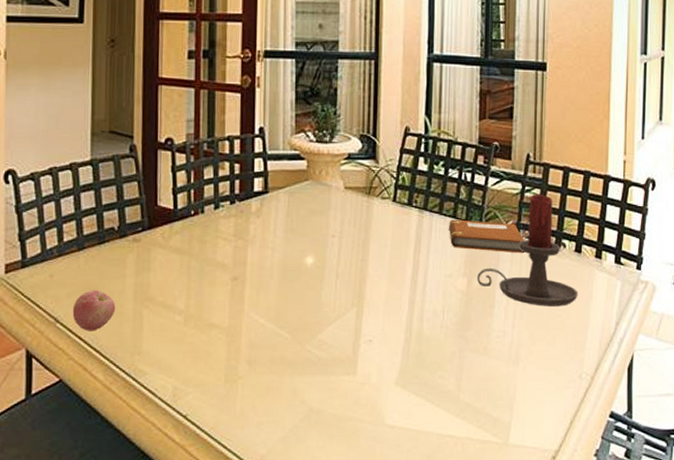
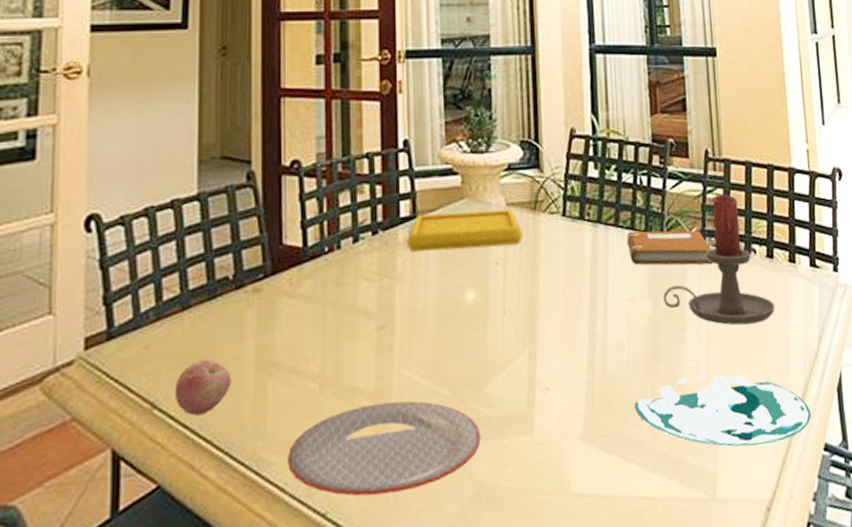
plate: none [158,337,313,407] -> present [288,401,481,496]
serving tray: none [258,191,357,222] -> present [407,209,523,253]
plate: none [444,344,601,406] -> present [634,375,811,447]

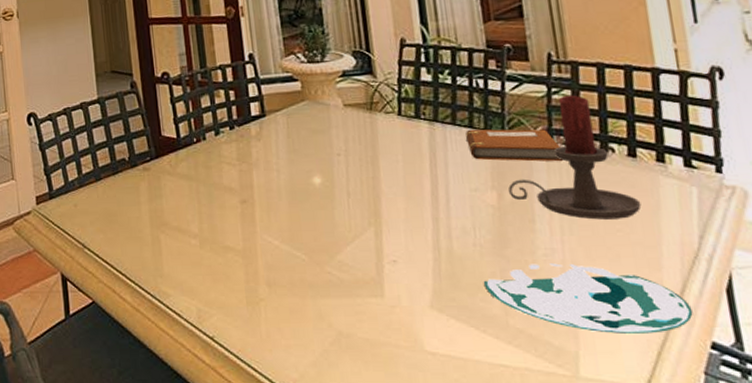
apple: present [174,359,232,416] -> none [97,217,135,256]
plate: present [288,401,481,496] -> none [181,259,337,329]
serving tray: present [407,209,523,253] -> none [258,110,361,144]

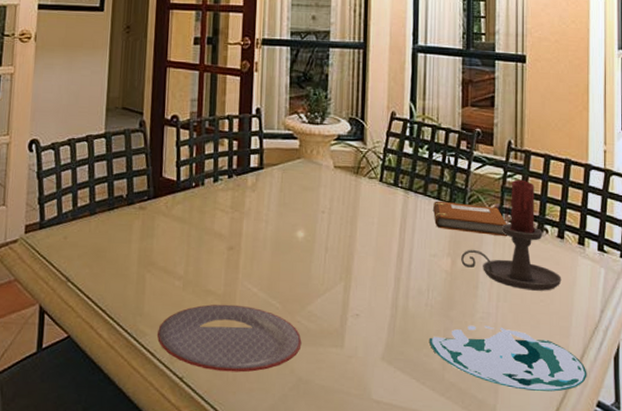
plate: none [181,259,337,329] -> present [157,304,302,373]

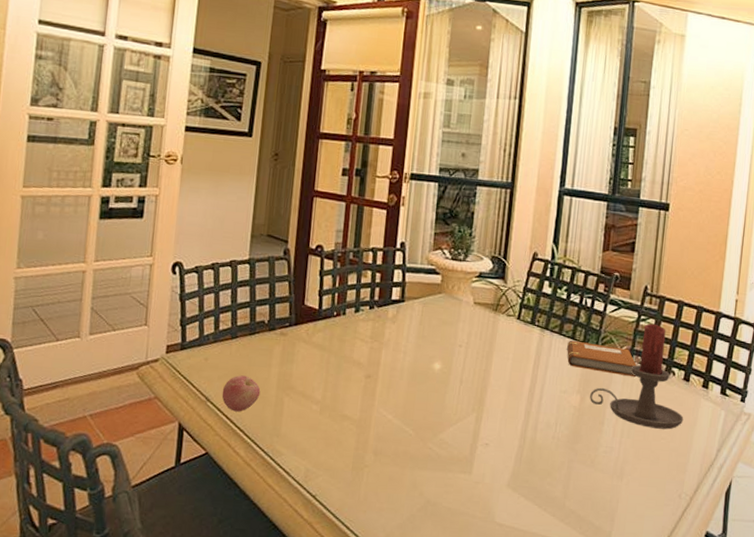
apple: none [82,252,122,292] -> present [221,375,261,412]
plate: present [157,304,302,373] -> none [293,428,432,493]
plate: present [429,325,587,392] -> none [553,458,699,522]

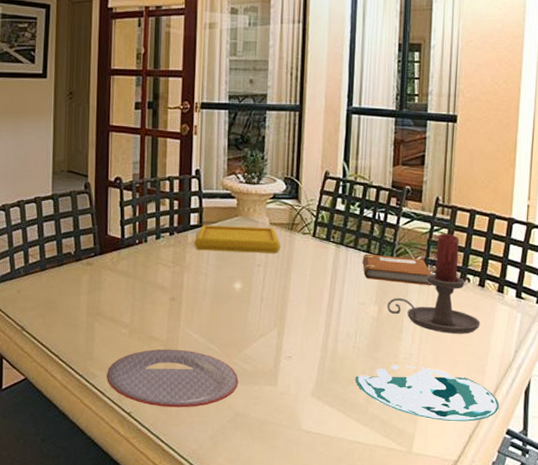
apple: present [221,375,261,412] -> none [36,304,72,339]
plate: none [293,428,432,493] -> present [107,349,239,408]
serving tray: none [394,300,484,335] -> present [194,225,281,254]
plate: none [553,458,699,522] -> present [355,365,499,422]

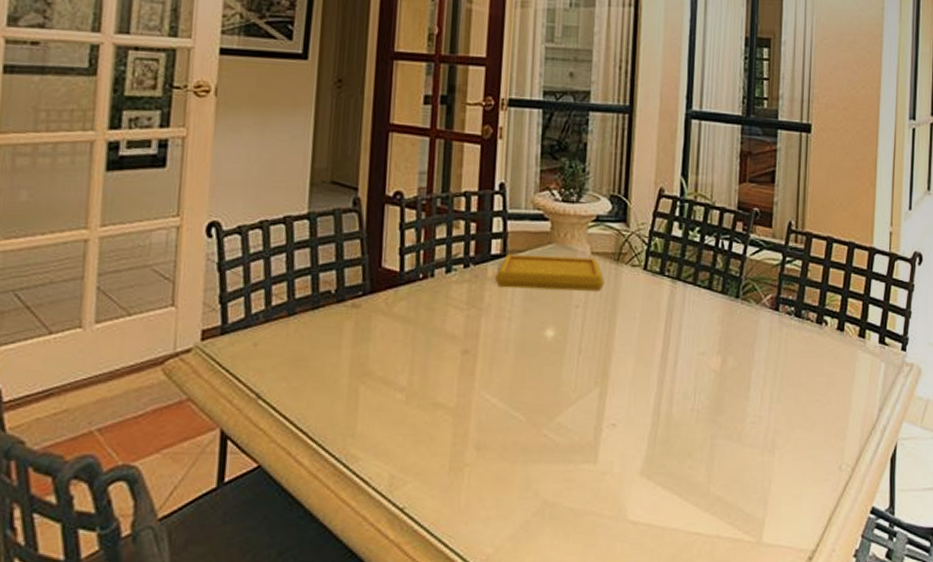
plate: present [107,349,239,408] -> none [373,419,549,499]
plate: present [355,365,499,422] -> none [693,431,862,500]
notebook: present [363,254,432,286] -> none [703,291,784,331]
candle holder: present [387,233,481,334] -> none [732,265,840,390]

